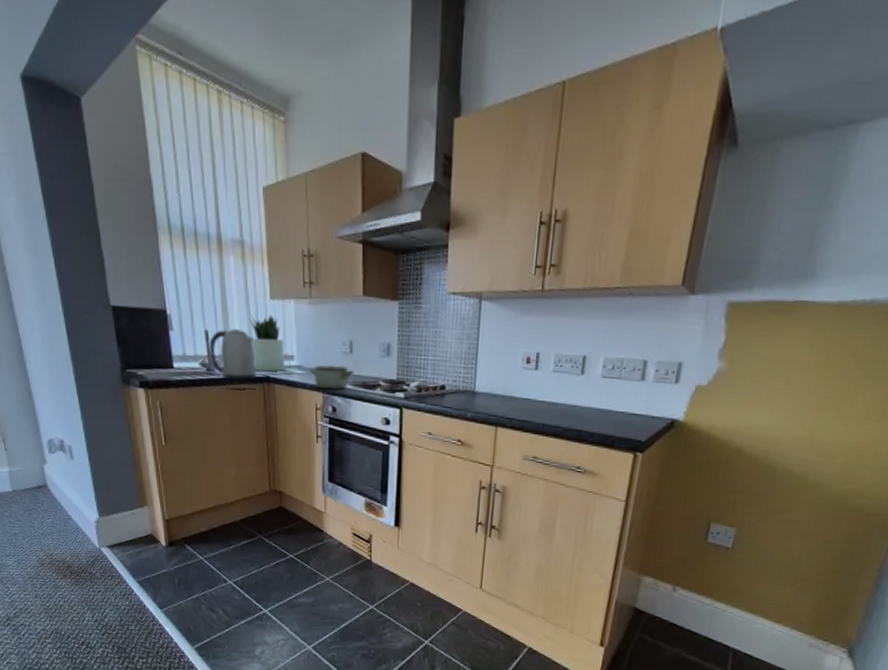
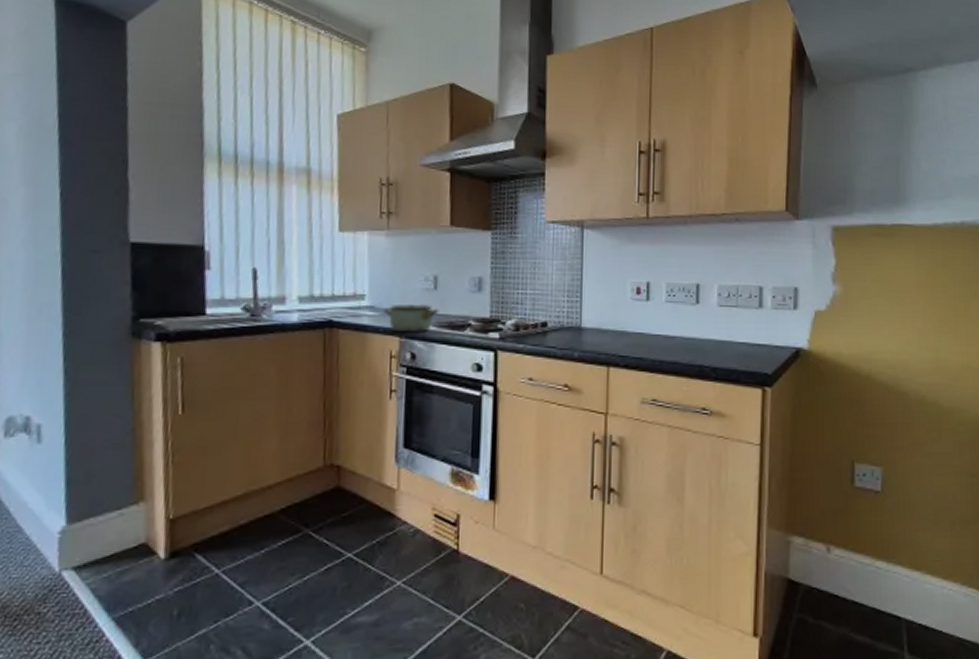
kettle: present [209,329,256,381] -> none [255,266,317,327]
planter: present [249,314,288,372] -> none [311,248,357,315]

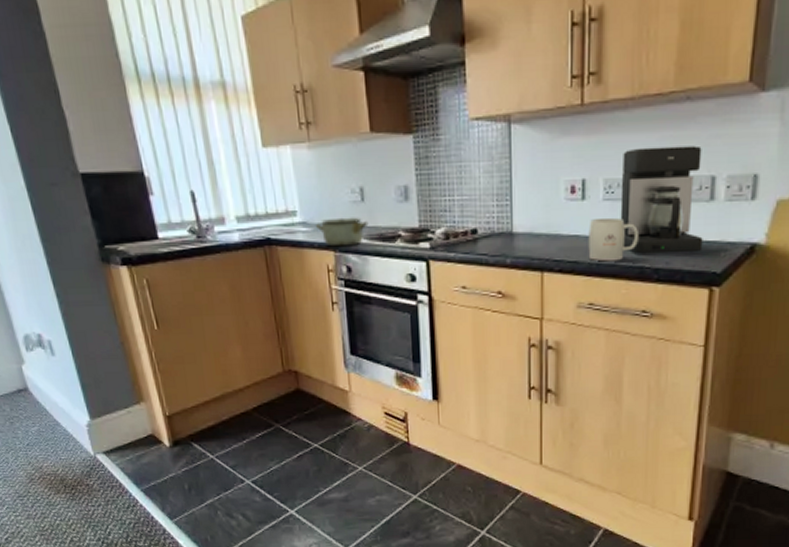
mug: none [652,318,699,359] -> present [588,217,640,262]
coffee maker: none [681,258,755,354] -> present [620,145,703,254]

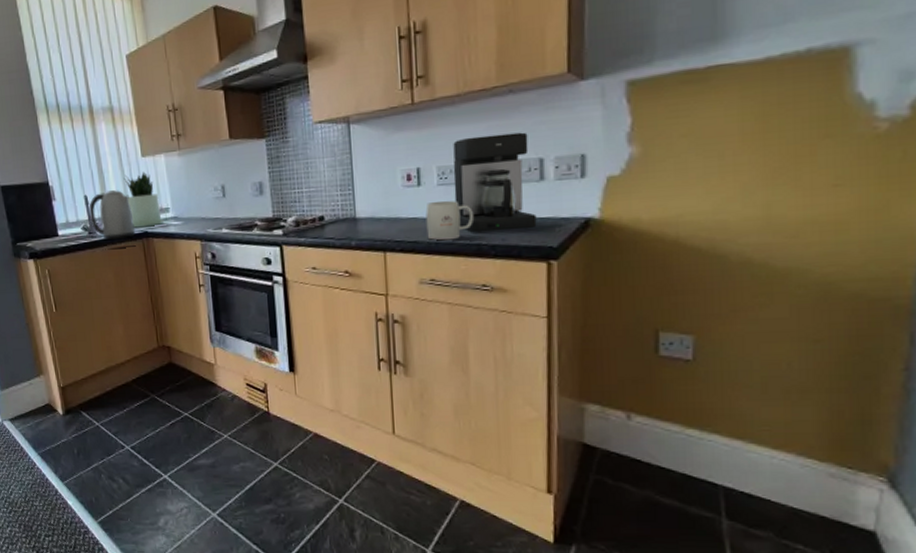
kettle: none [196,186,255,247] -> present [88,190,135,241]
planter: none [240,165,291,233] -> present [124,171,165,228]
cooking pot: present [315,217,369,247] -> none [184,210,230,237]

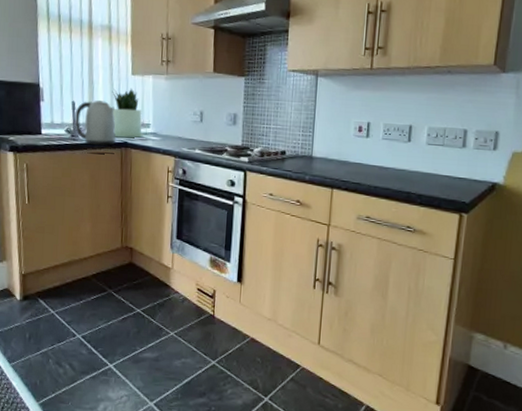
mug: present [425,200,475,241] -> none [368,152,408,186]
coffee maker: present [453,132,537,233] -> none [394,103,458,186]

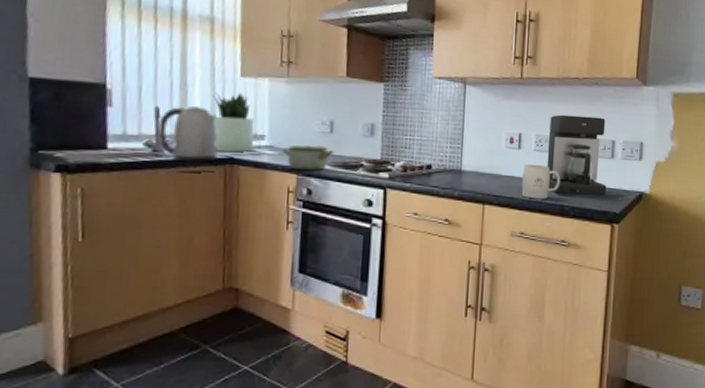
cooking pot: none [162,132,204,155] -> present [281,145,334,171]
mug: none [368,152,408,186] -> present [521,164,561,200]
coffee maker: none [394,103,458,186] -> present [547,114,607,197]

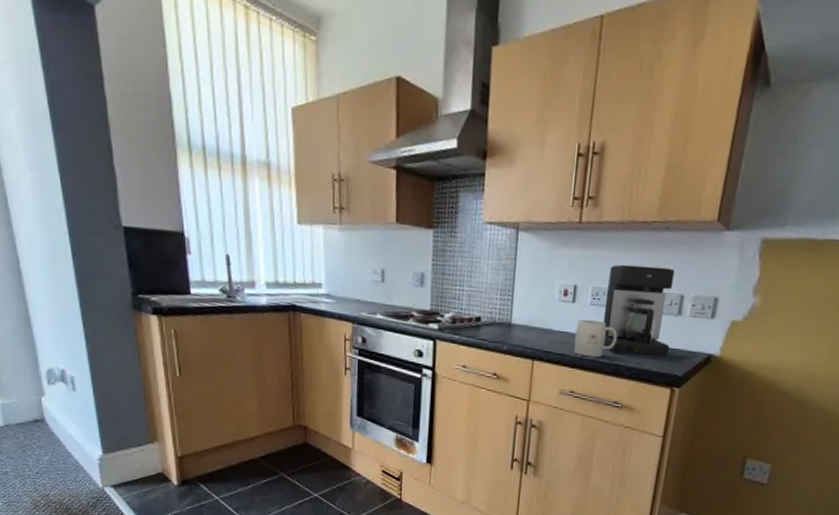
kettle: present [158,106,218,163] -> none [230,254,281,309]
planter: present [213,92,257,153] -> none [274,239,316,301]
cooking pot: present [281,145,334,171] -> none [337,293,386,320]

